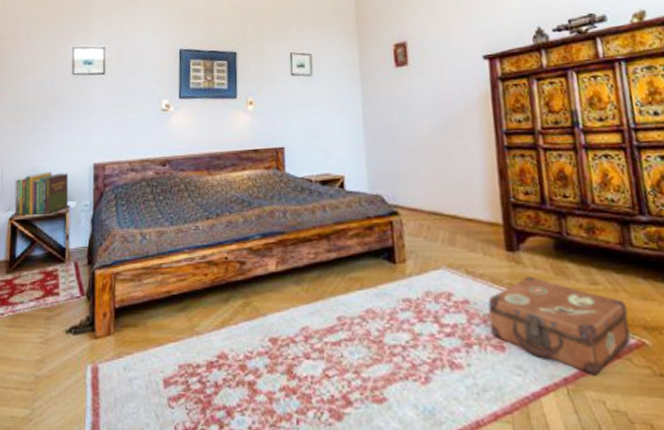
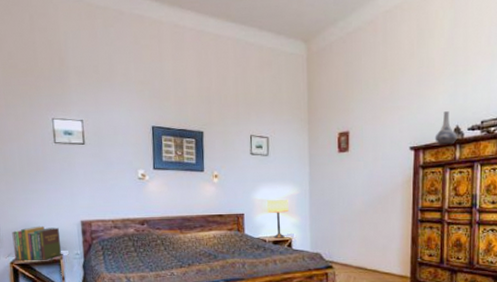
table lamp: none [311,126,339,178] -> present [266,199,289,239]
decorative vase: none [512,11,541,52] -> present [435,111,457,145]

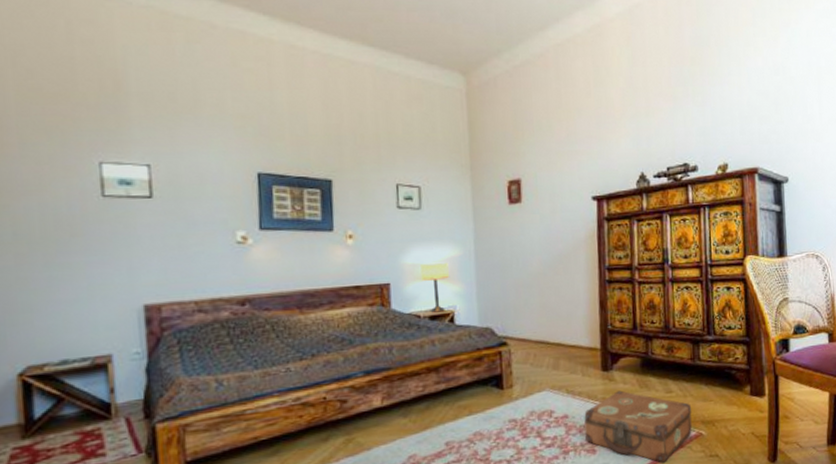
books: present [12,225,62,260] -> none [22,315,111,370]
decorative vase: present [435,111,457,145] -> none [618,157,643,195]

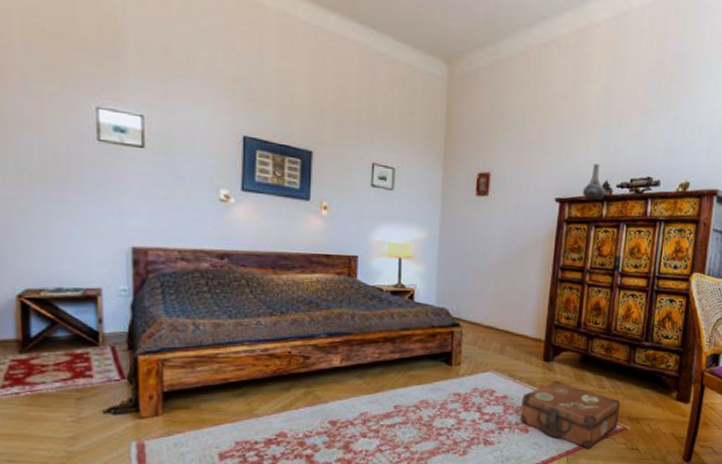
decorative vase: none [618,157,643,195] -> present [582,164,606,201]

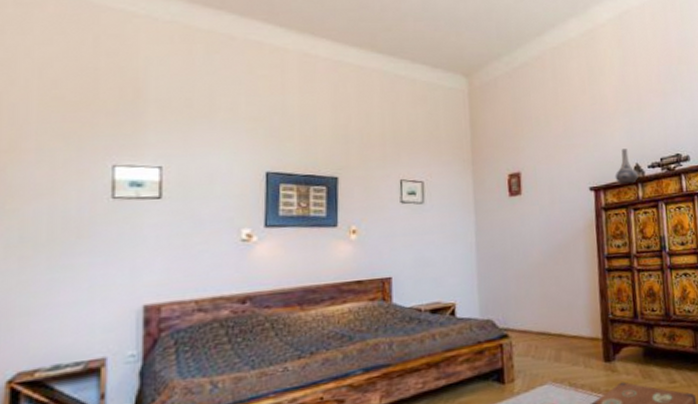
table lamp: present [386,241,413,289] -> none [421,254,450,306]

